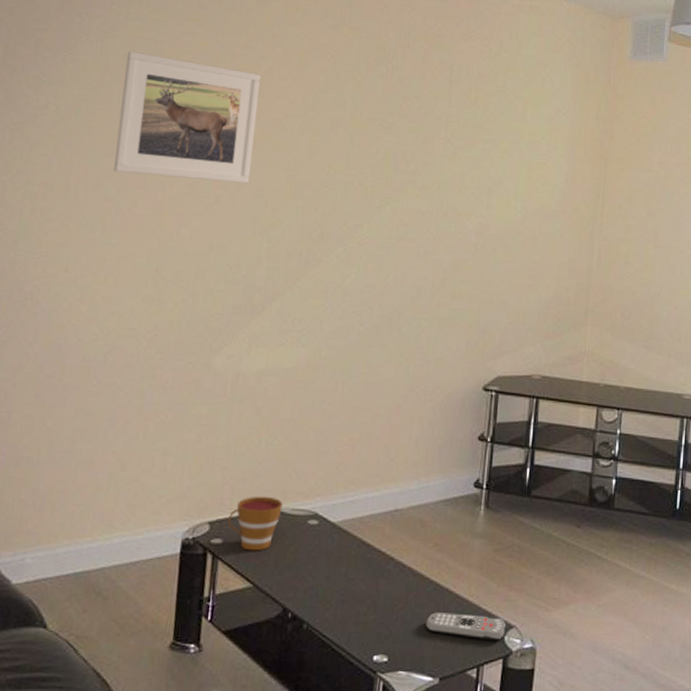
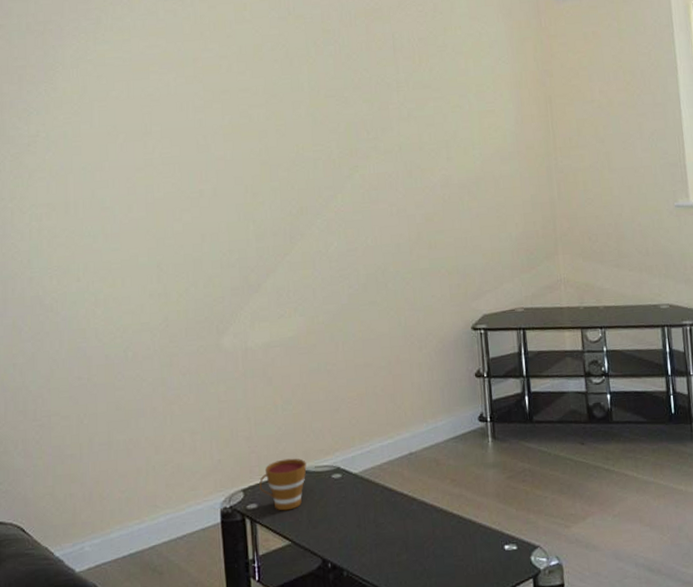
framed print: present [114,51,261,184] -> none [100,71,227,183]
remote control: present [426,612,507,641] -> none [455,540,531,564]

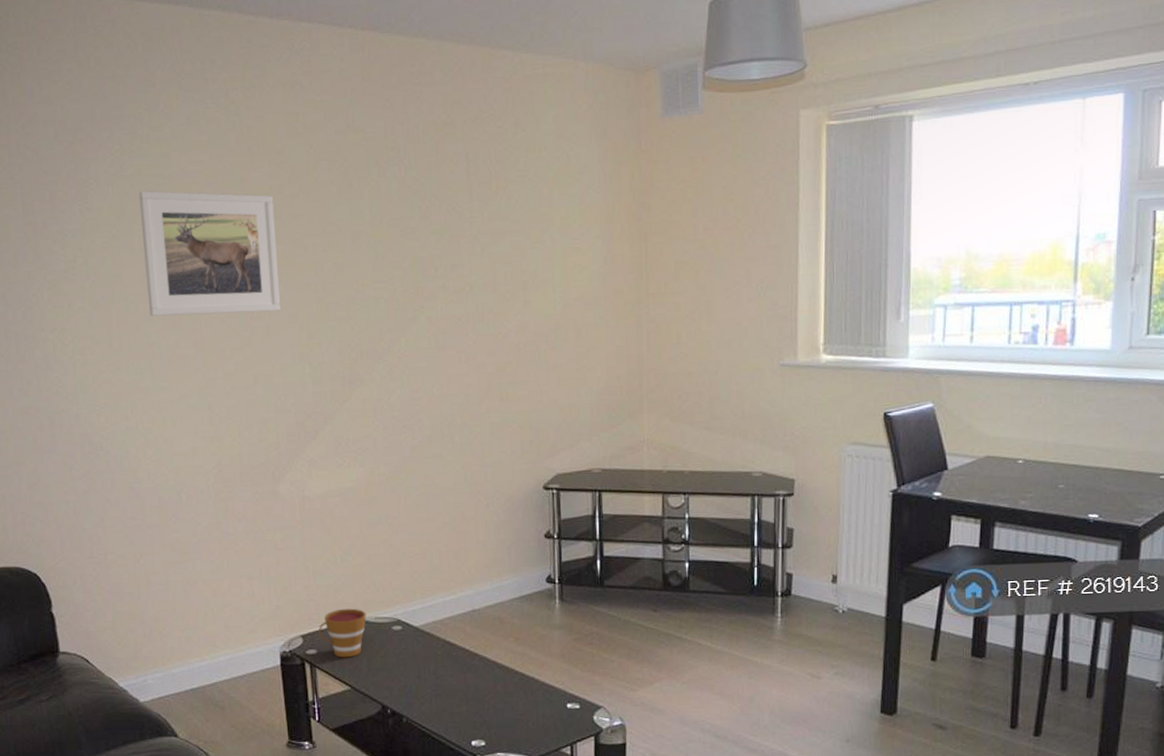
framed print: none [100,71,227,183] -> present [138,190,280,316]

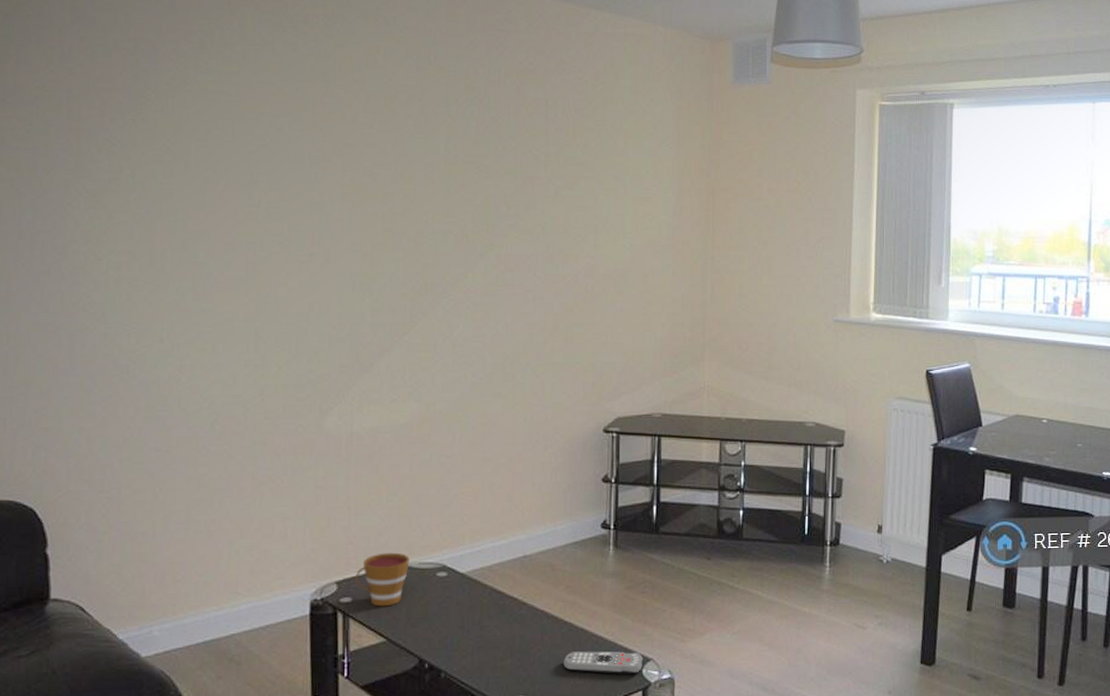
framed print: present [138,190,280,316] -> none [199,106,346,238]
remote control: none [516,699,594,721] -> present [563,651,644,675]

